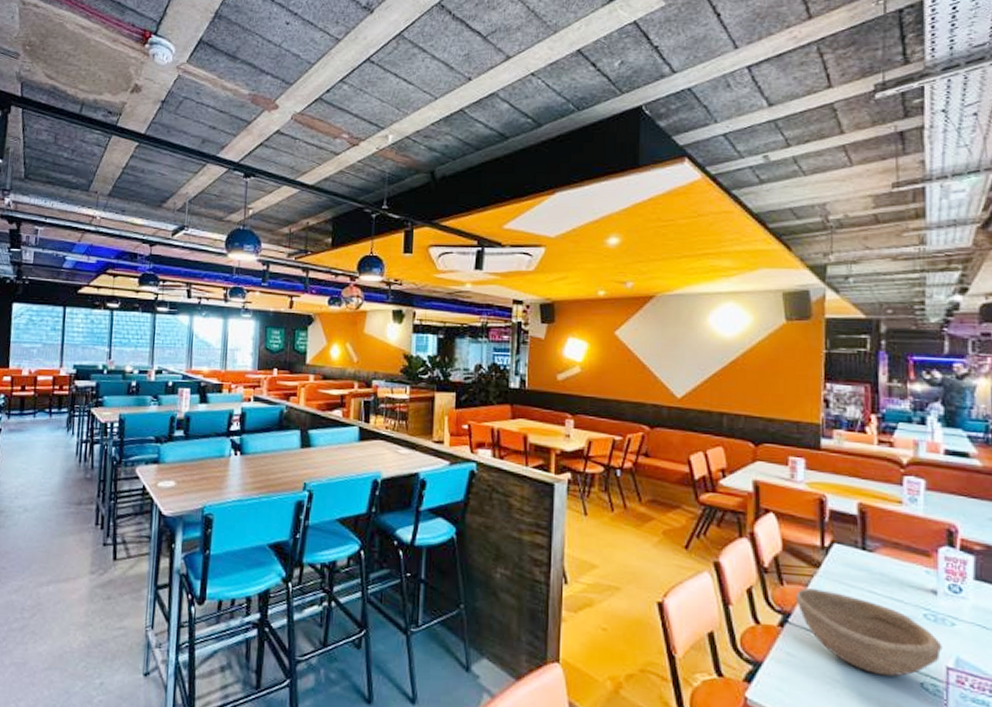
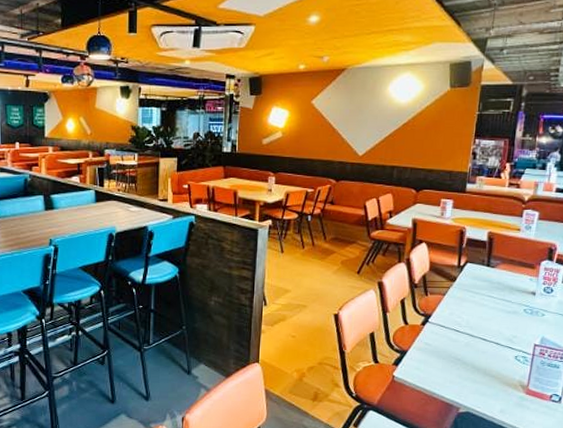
bowl: present [796,588,943,677] -> none [435,297,534,354]

